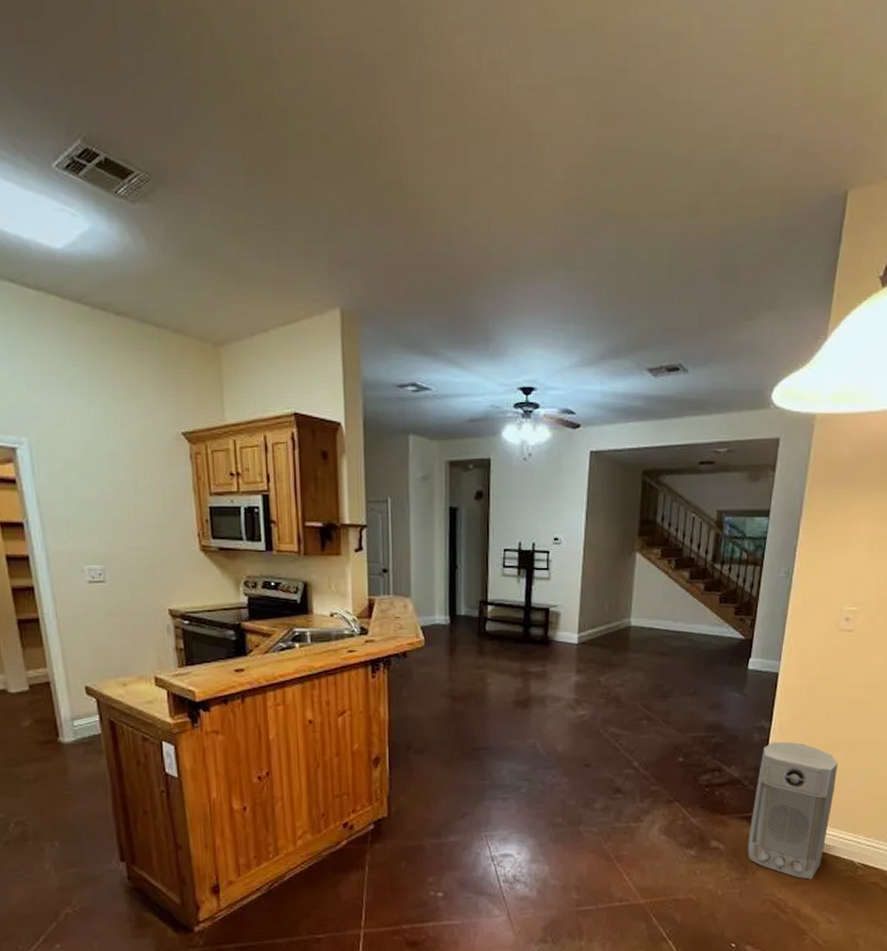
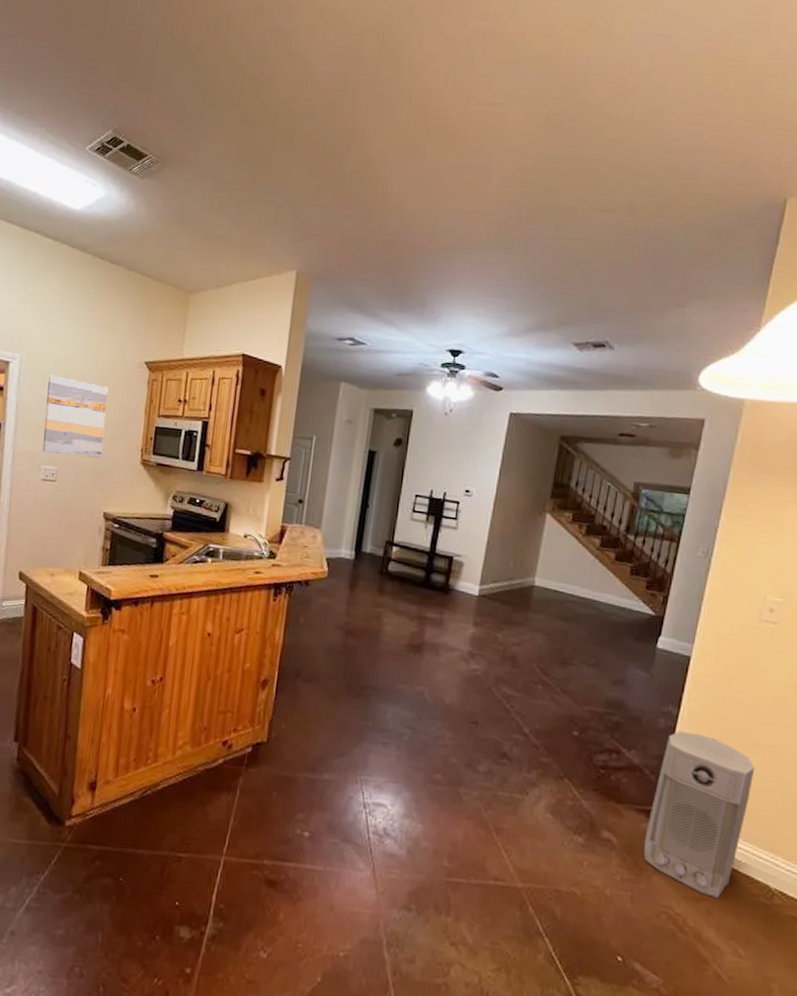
wall art: none [69,459,154,550] -> present [42,375,108,458]

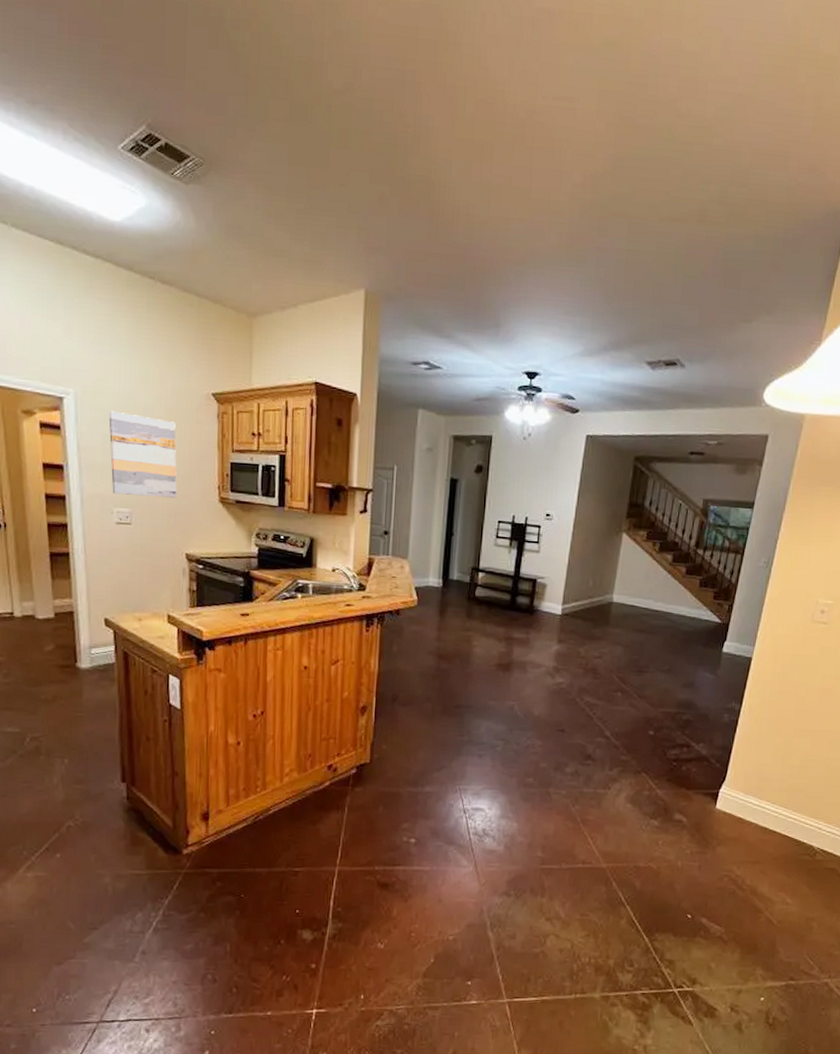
air purifier: present [643,731,755,898] -> none [709,723,804,859]

